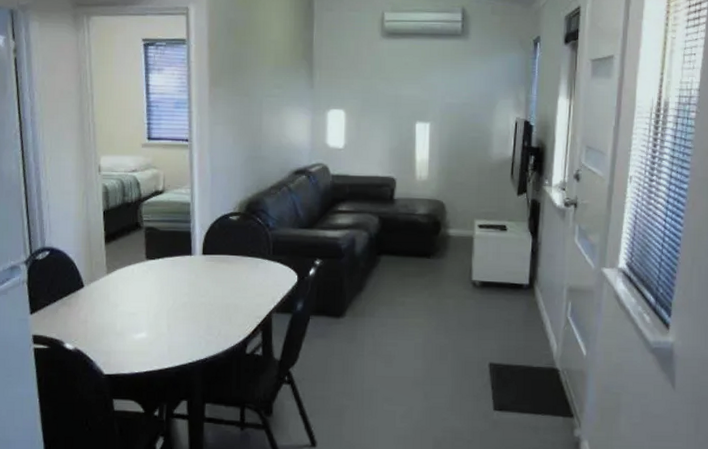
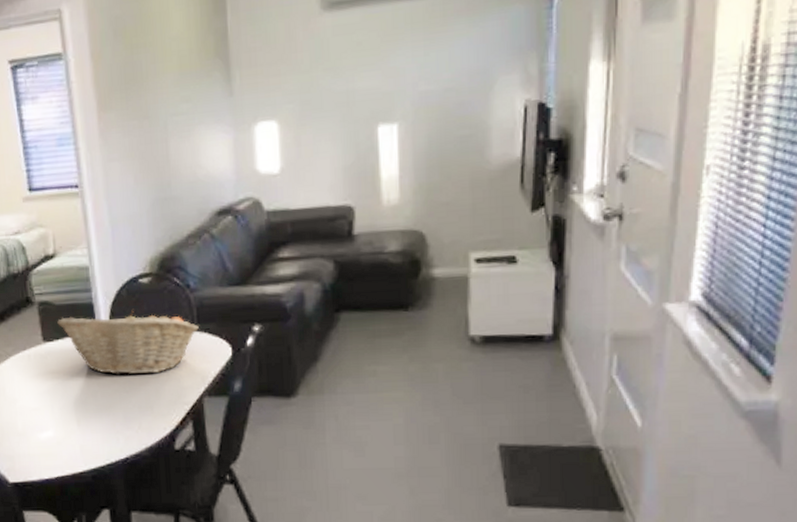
fruit basket: none [160,240,273,292] -> present [57,310,199,376]

